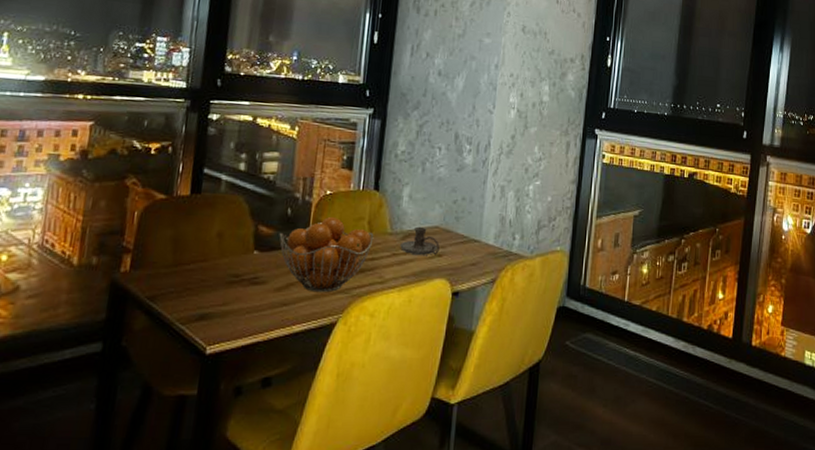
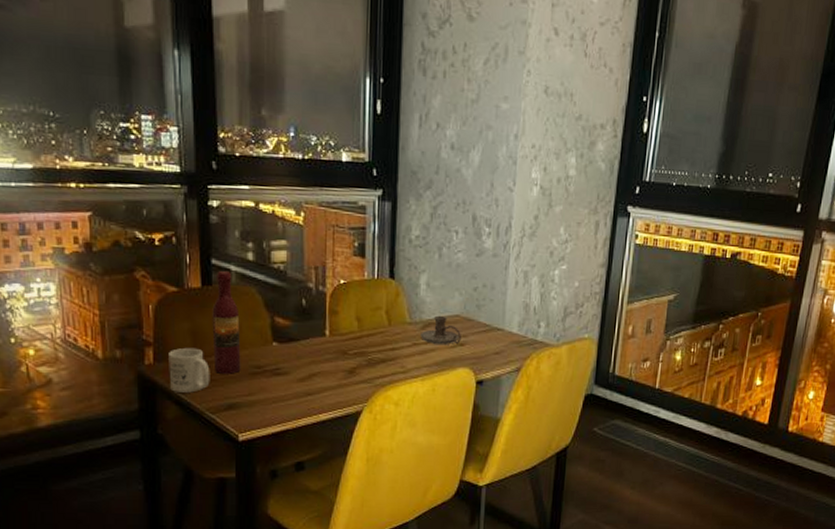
mug: none [142,255,187,302] -> present [169,347,210,393]
wine bottle: none [191,180,225,283] -> present [212,271,241,374]
fruit basket: present [279,216,374,293] -> none [296,306,393,383]

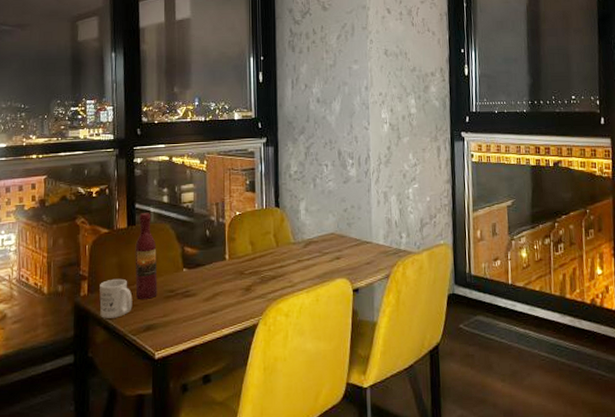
candle holder: present [420,315,461,345] -> none [303,234,337,260]

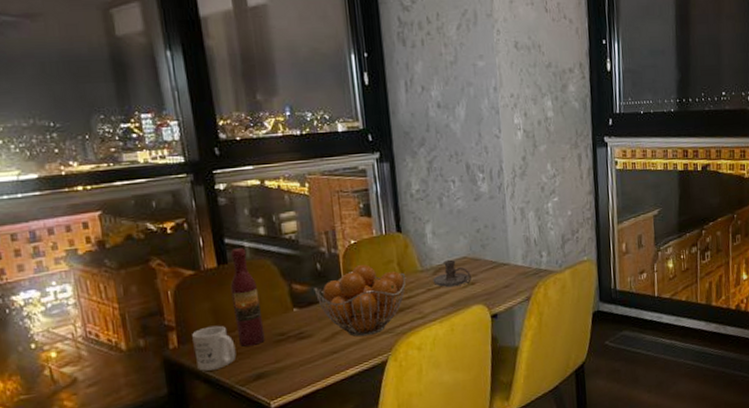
fruit basket: none [202,233,280,300] -> present [314,264,406,337]
candle holder: none [303,234,337,260] -> present [433,259,471,288]

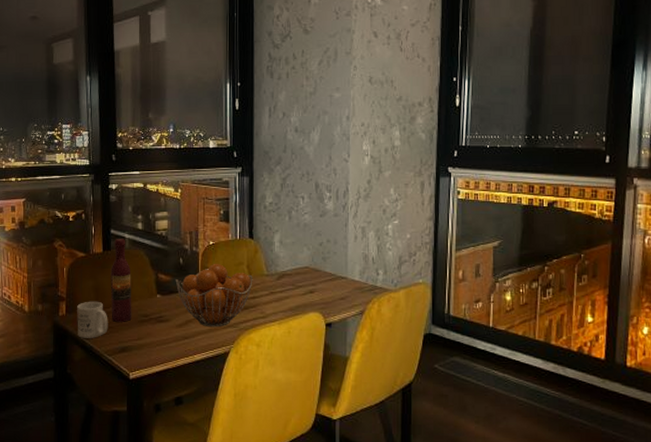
candle holder: present [433,259,471,288] -> none [276,267,311,293]

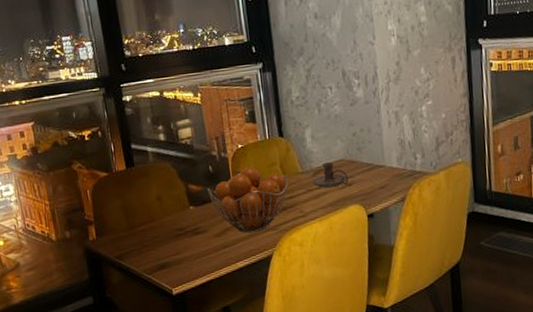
mug: present [77,301,108,338] -> none [107,220,144,260]
wine bottle: present [110,239,132,322] -> none [137,153,167,240]
candle holder: none [276,267,311,293] -> present [313,161,349,188]

